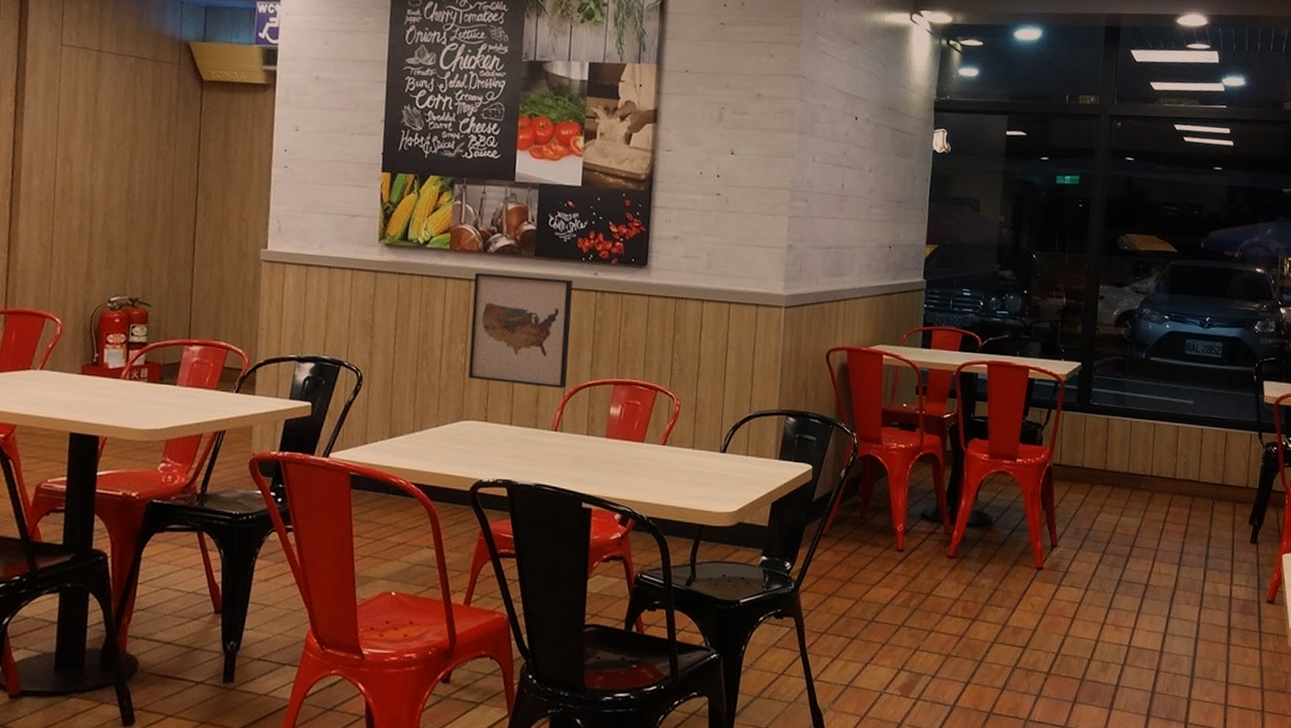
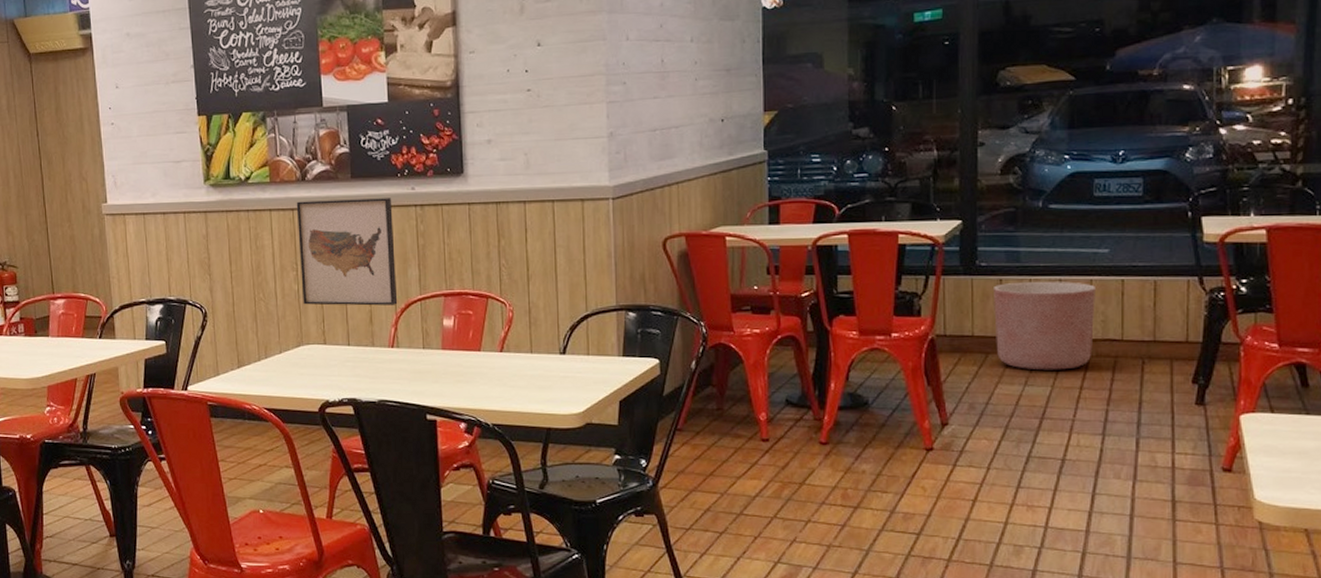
planter: none [1100,422,1181,504] -> present [994,281,1095,371]

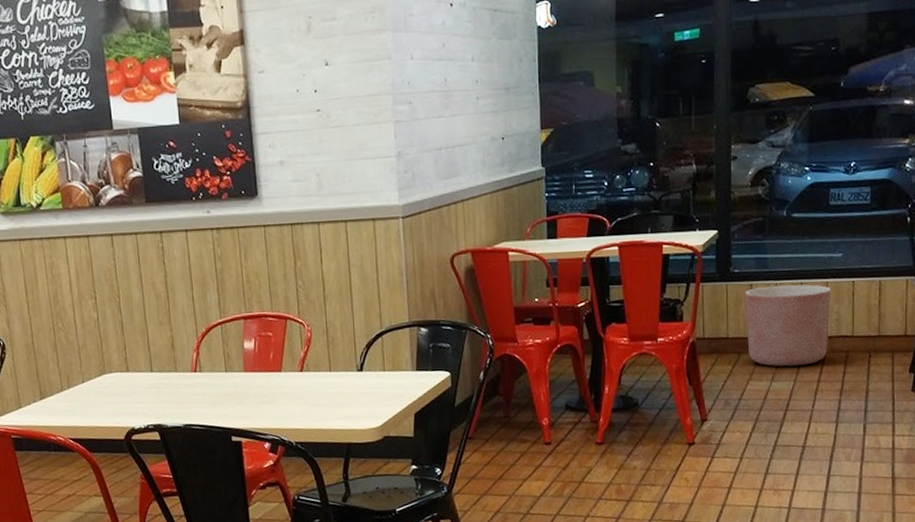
wall art: present [296,198,398,306] -> none [91,222,199,333]

